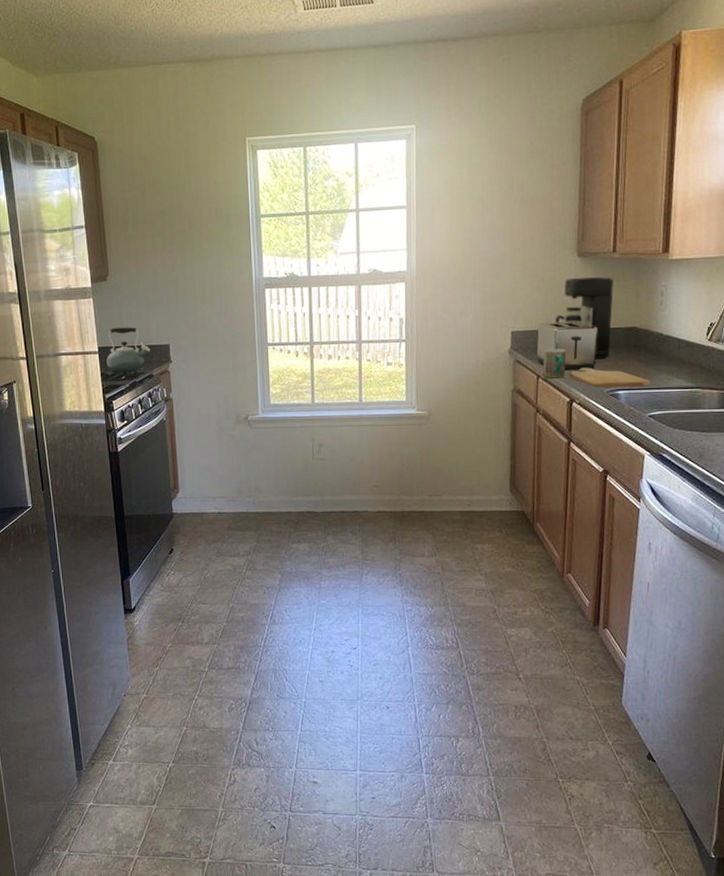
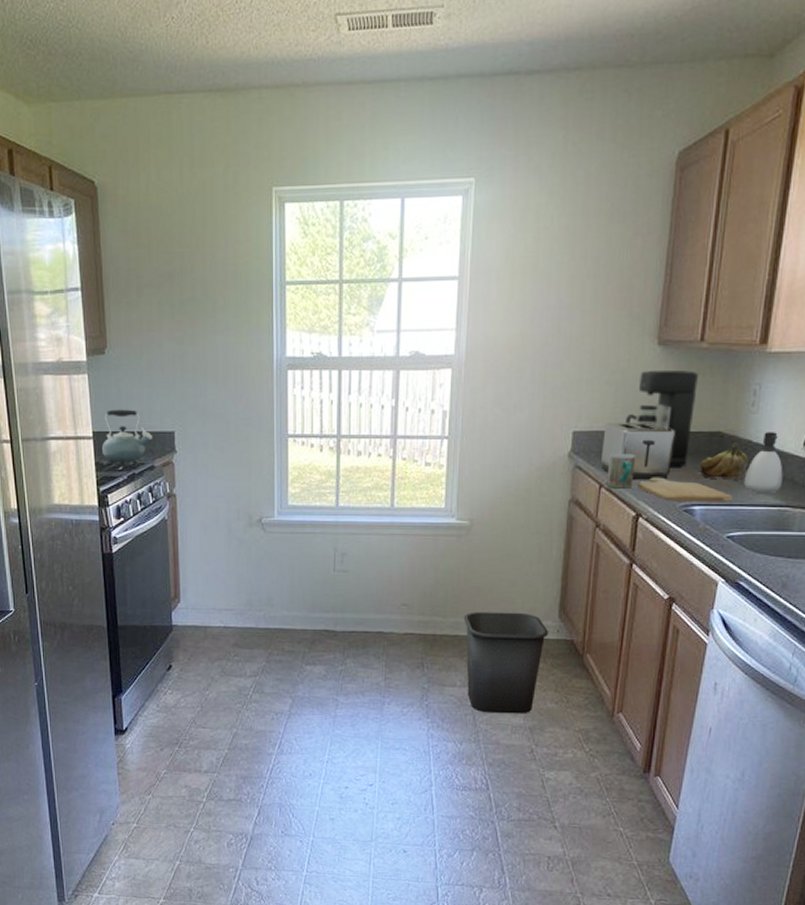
waste bin: none [427,488,502,579] -> present [463,612,548,714]
fruit: none [619,336,662,368] -> present [697,443,749,480]
soap dispenser: none [659,326,692,379] -> present [744,432,783,494]

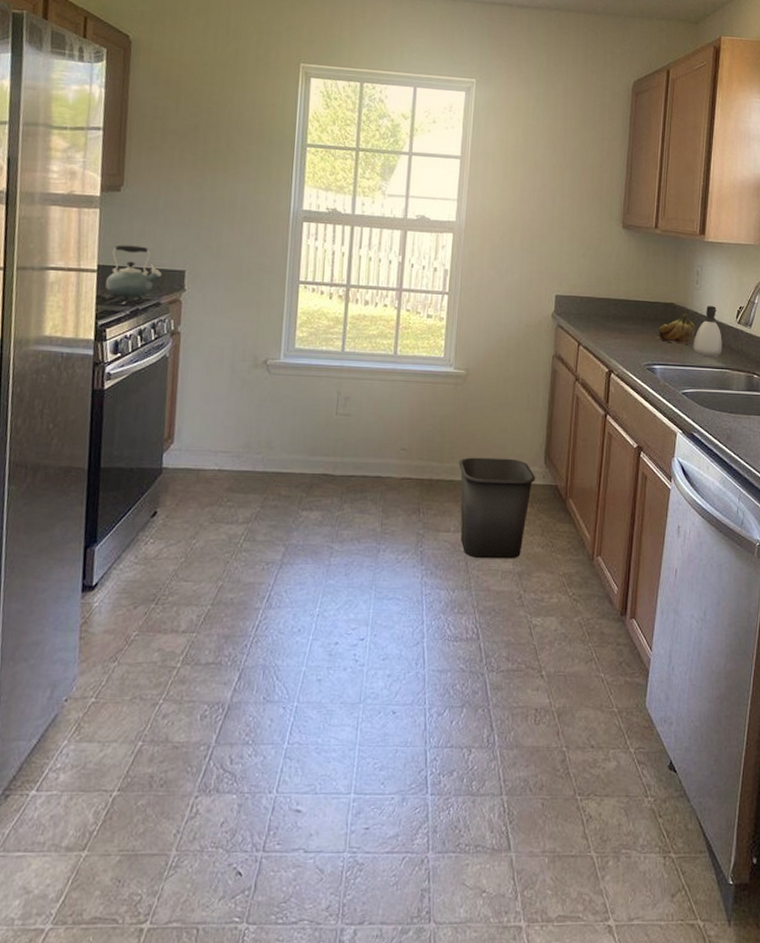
toaster: present [600,422,675,480] -> none [578,289,638,341]
mug: present [606,454,636,489] -> none [584,317,608,348]
coffee maker: present [624,369,698,467] -> none [597,248,654,331]
chopping board: present [638,477,734,503] -> none [609,338,686,364]

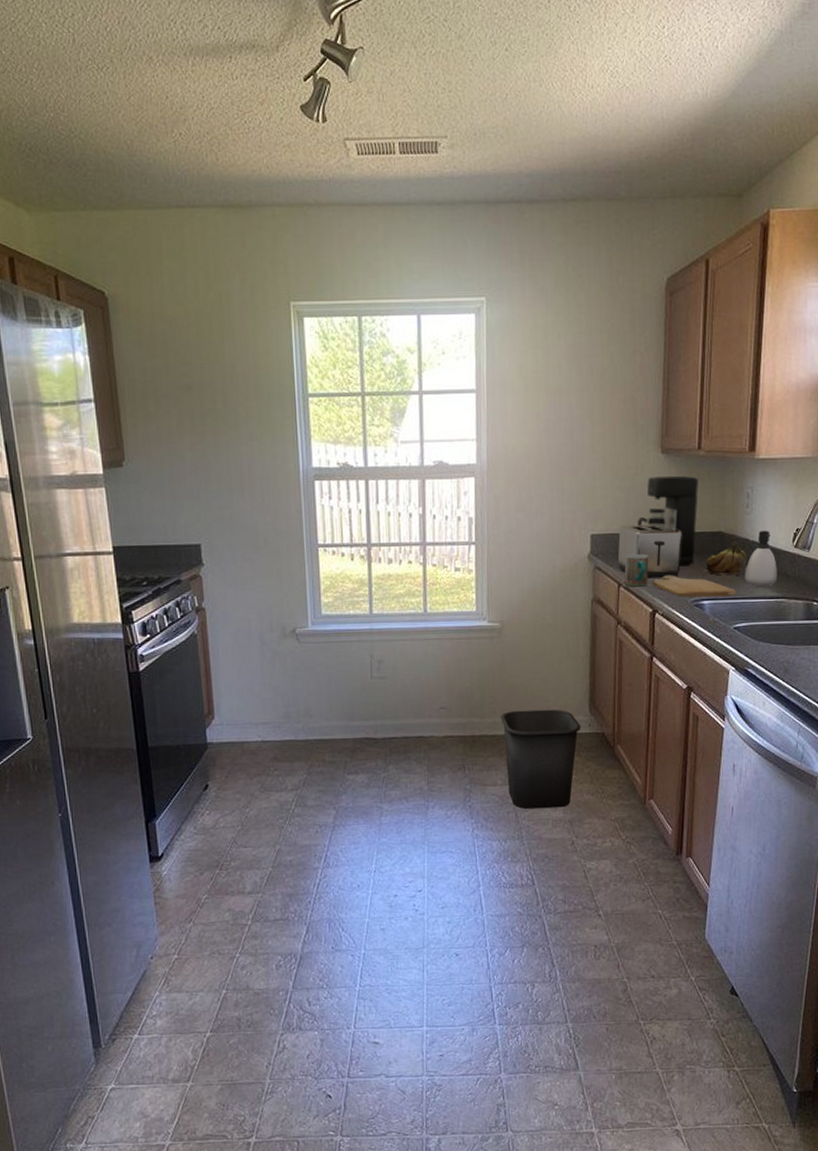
kettle: present [106,244,163,298] -> none [124,522,179,578]
toaster: none [578,289,638,341] -> present [617,524,682,578]
mug: none [584,317,608,348] -> present [624,554,649,587]
coffee maker: none [597,248,654,331] -> present [636,475,698,565]
chopping board: none [609,338,686,364] -> present [652,575,737,598]

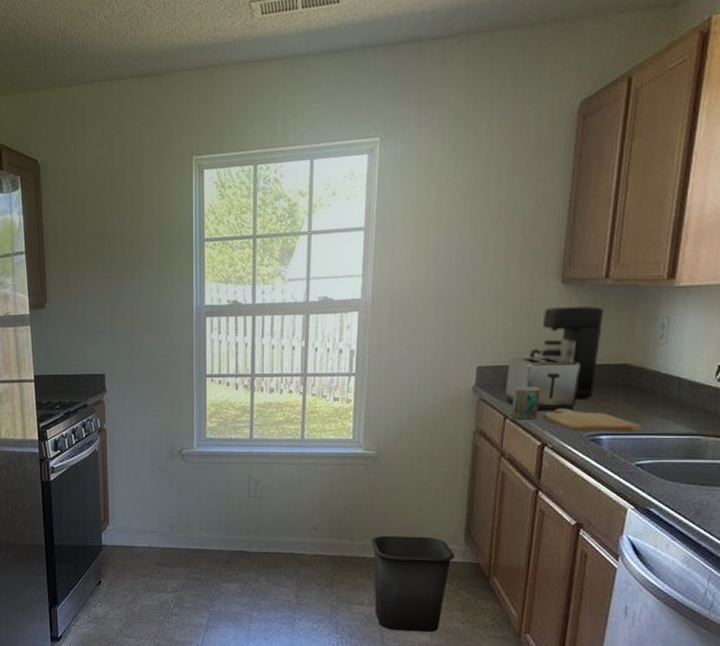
fruit: present [704,541,747,576] -> none [604,374,657,410]
soap dispenser: present [745,531,777,588] -> none [653,363,695,423]

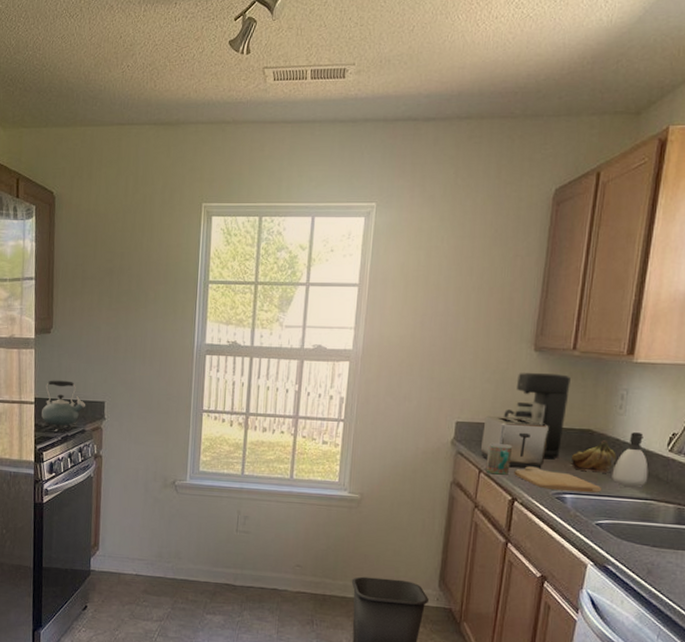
kettle: none [42,355,86,402] -> present [41,380,86,426]
fruit: none [604,374,657,410] -> present [569,440,616,473]
soap dispenser: none [653,363,695,423] -> present [612,432,649,488]

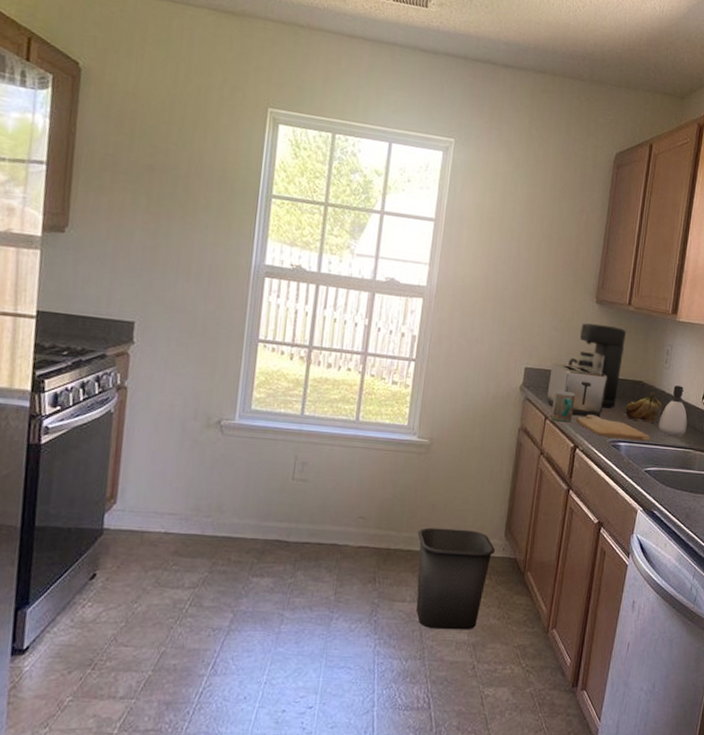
kettle: present [41,380,86,426] -> none [45,290,109,348]

